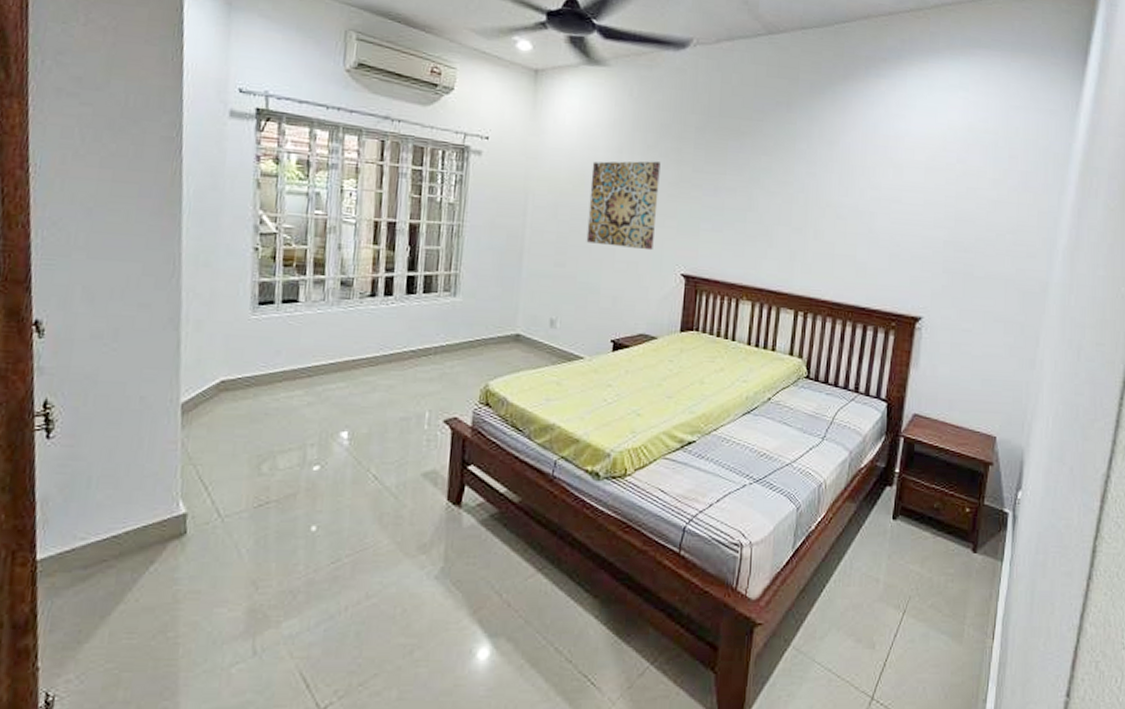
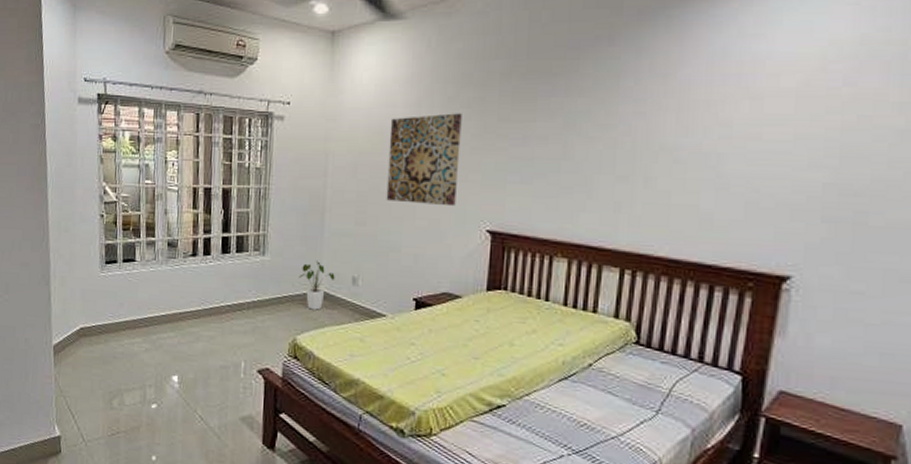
house plant: none [493,303,532,354] -> present [298,261,335,310]

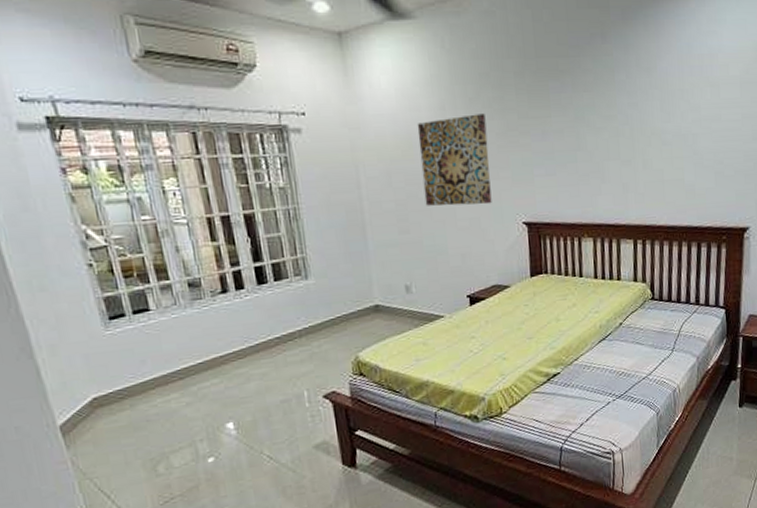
house plant: present [298,261,335,310] -> none [349,276,388,325]

